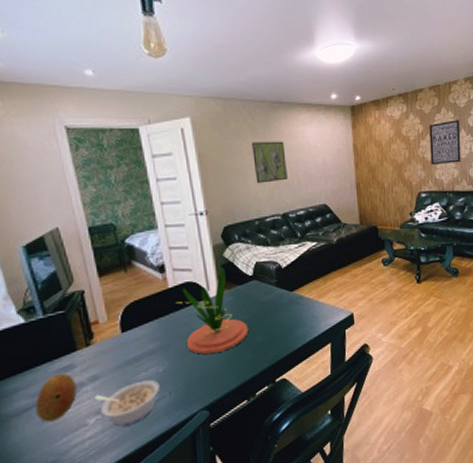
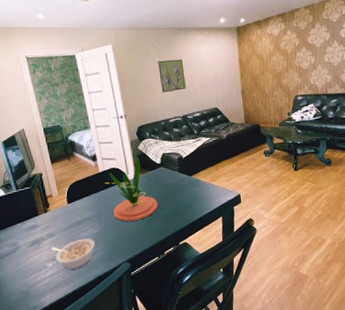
fruit: present [35,373,77,422] -> none [13,230,40,264]
wall art: present [429,120,461,165] -> none [304,33,334,73]

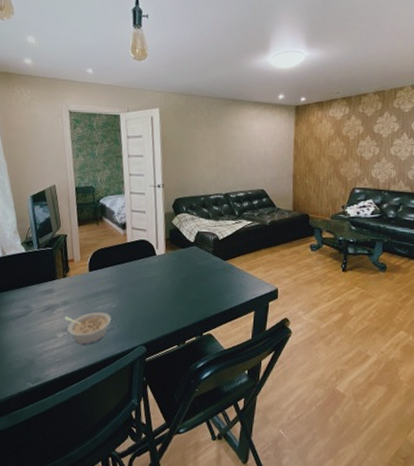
plant: present [105,157,158,222] -> none [132,231,186,302]
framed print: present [158,59,186,93] -> none [205,131,233,167]

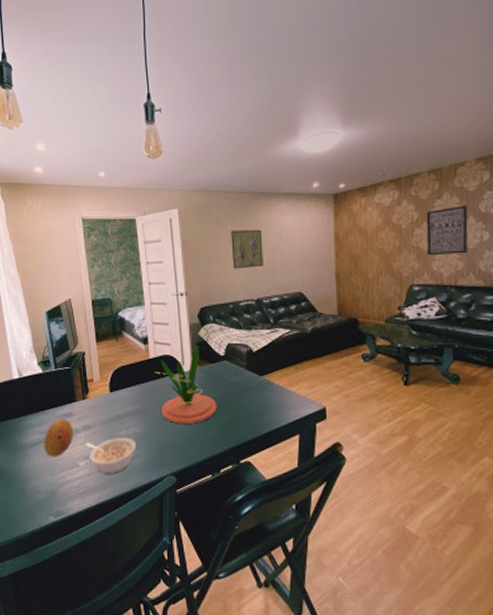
fruit: none [24,294,53,330] -> present [44,418,74,457]
plant: none [132,231,186,302] -> present [155,344,217,425]
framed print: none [205,131,233,167] -> present [231,229,263,269]
wall art: none [368,124,403,165] -> present [426,205,469,256]

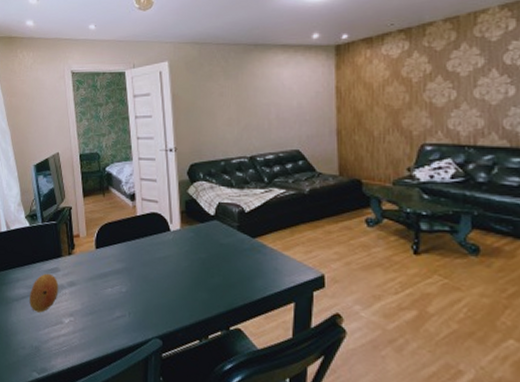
legume: present [86,437,137,475] -> none [71,295,122,334]
plant: present [155,344,217,425] -> none [142,202,206,286]
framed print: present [231,229,263,269] -> none [223,83,258,125]
wall art: present [426,205,469,256] -> none [441,57,491,113]

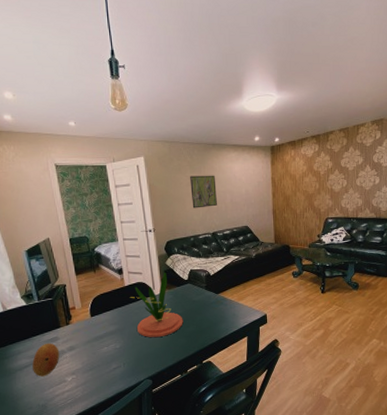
plant: none [142,202,206,286] -> present [130,272,183,338]
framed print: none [223,83,258,125] -> present [190,175,217,209]

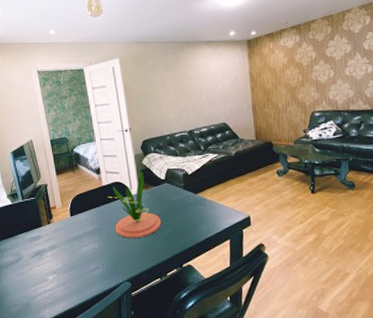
fruit: present [32,342,60,377] -> none [17,241,42,274]
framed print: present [190,175,217,209] -> none [164,72,193,107]

